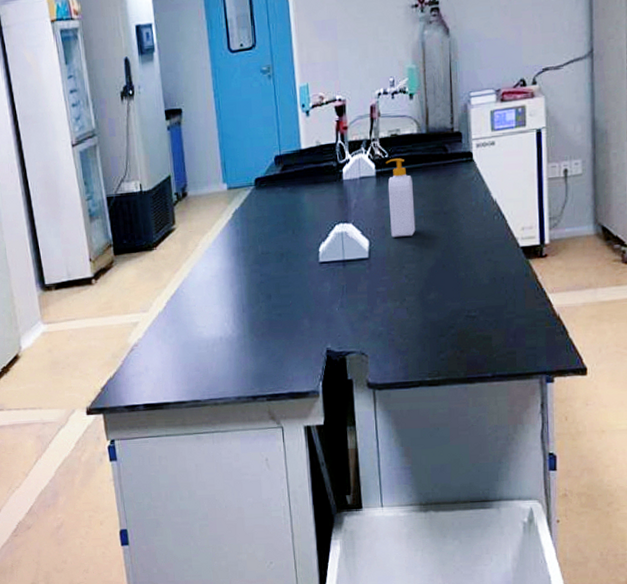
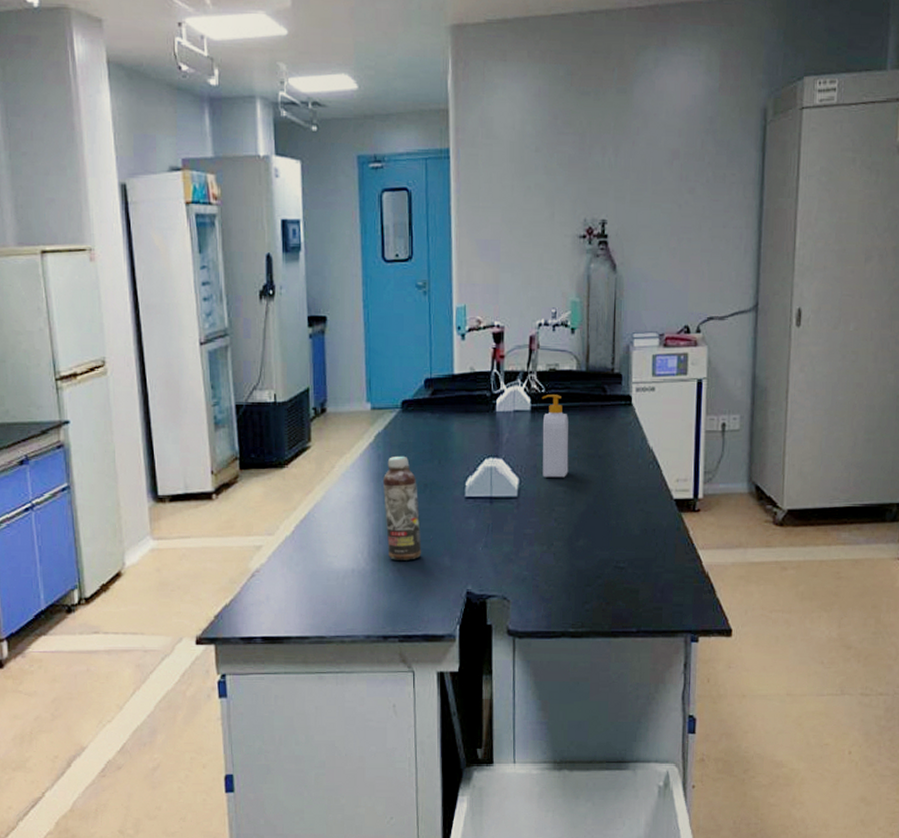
beverage bottle: none [242,229,283,326] -> present [382,455,422,560]

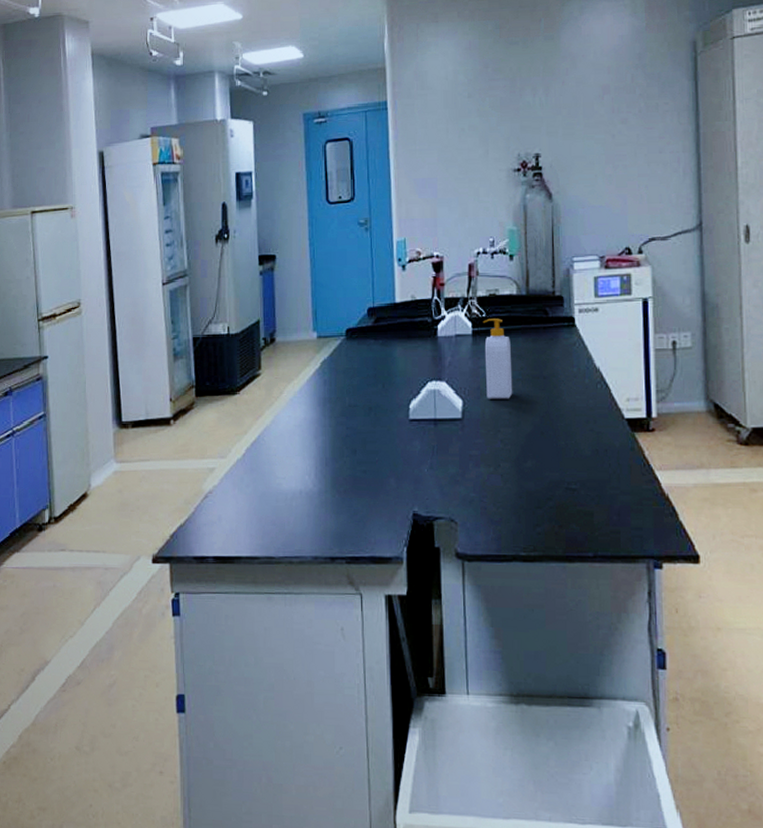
beverage bottle: present [382,455,422,560] -> none [328,381,368,482]

